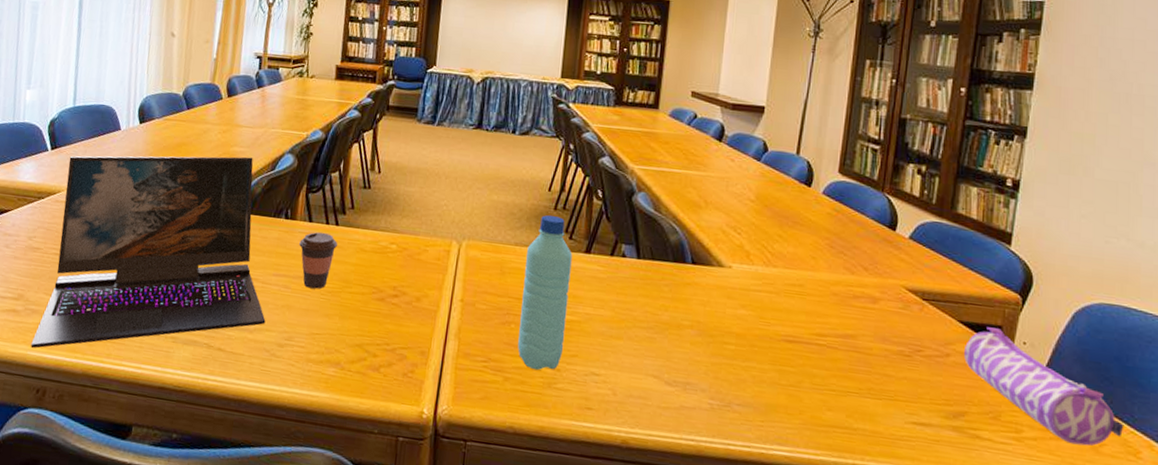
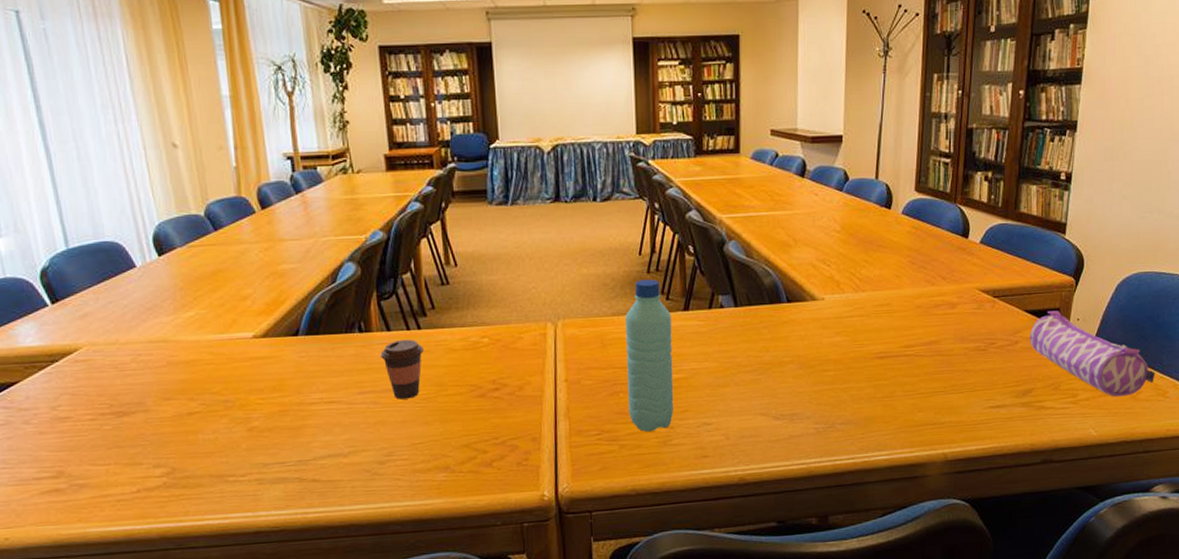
laptop: present [30,156,266,349] -> none [78,273,360,524]

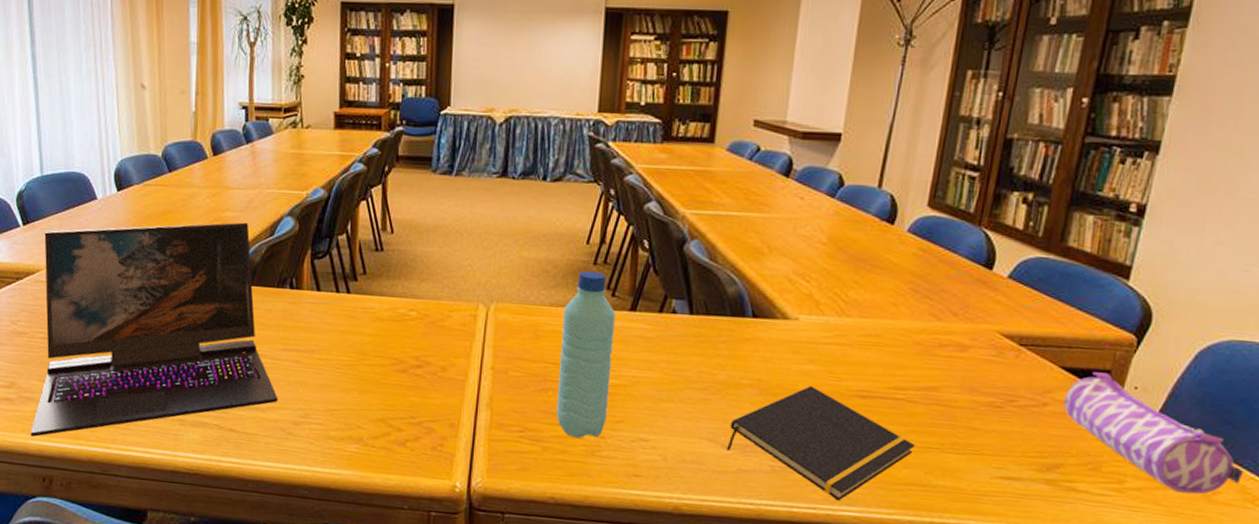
laptop: none [78,273,360,524] -> present [30,222,278,437]
coffee cup: present [381,340,425,399] -> none [308,302,352,363]
notepad: none [778,354,925,449] -> present [726,385,916,501]

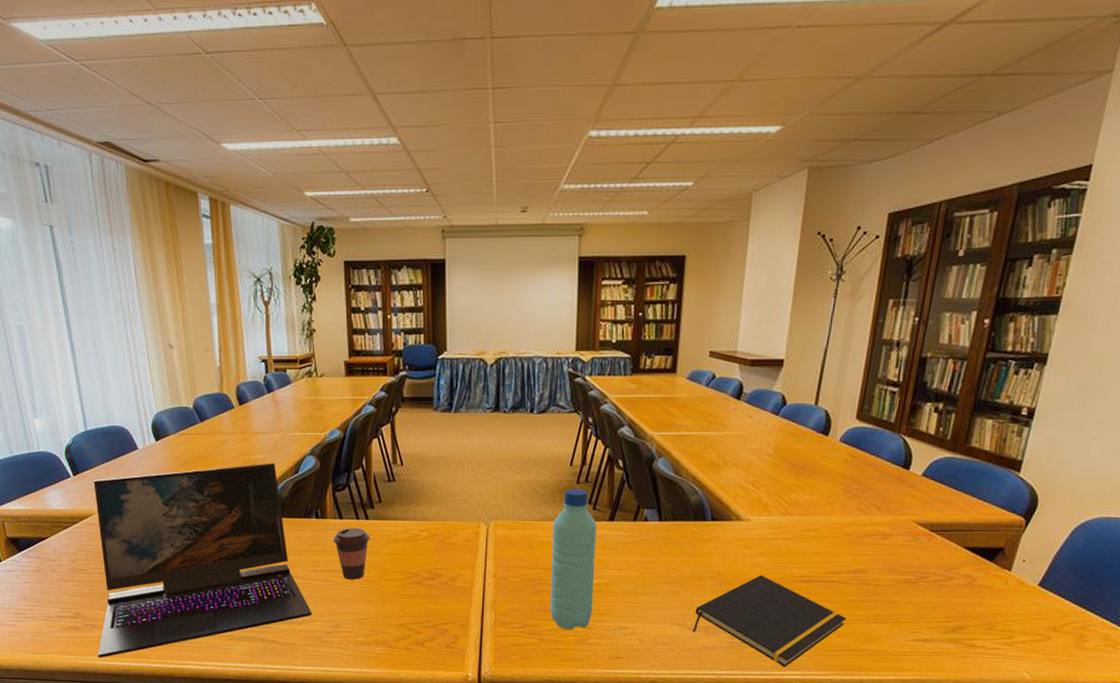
coffee cup: none [308,302,352,363] -> present [333,528,371,580]
pencil case: present [1064,372,1244,495] -> none [966,550,1108,644]

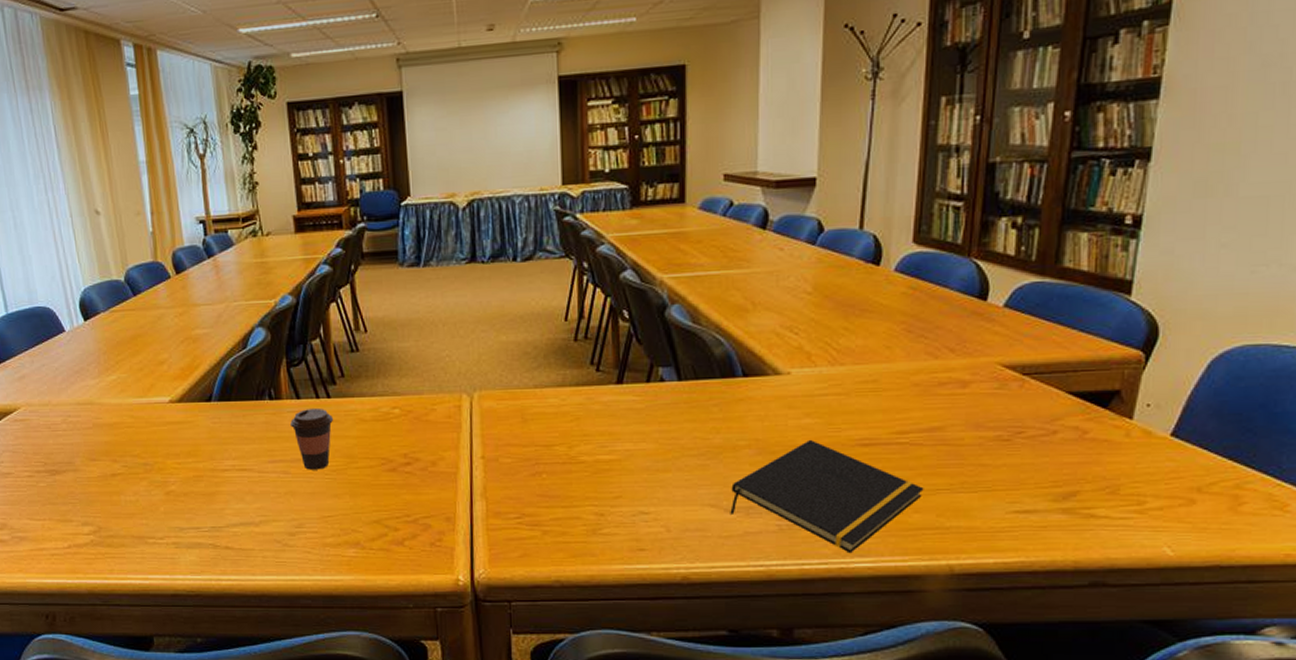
laptop: present [93,463,312,658] -> none [17,338,271,575]
water bottle: present [550,489,597,630] -> none [549,348,605,519]

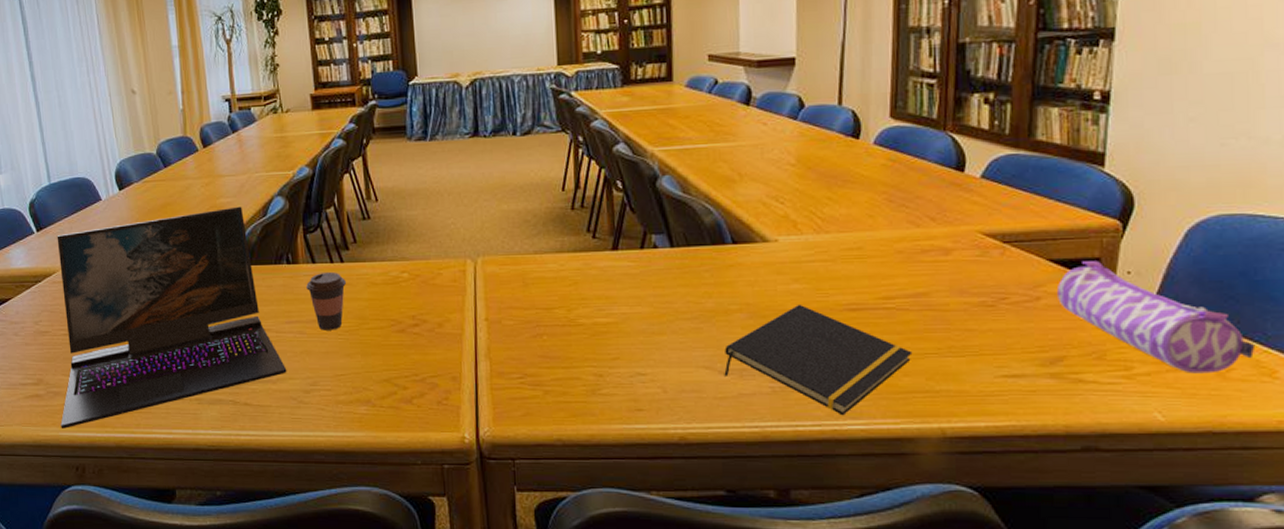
laptop: none [17,338,271,575] -> present [57,206,287,429]
pencil case: none [1075,393,1270,508] -> present [1058,261,1256,374]

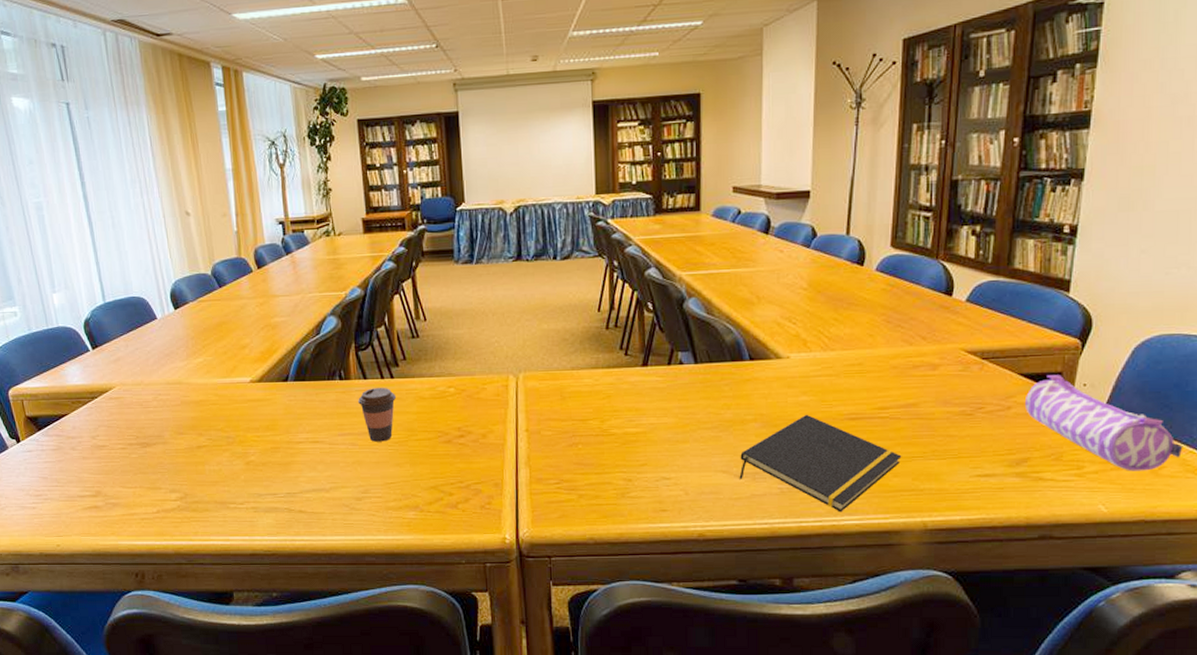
laptop: present [57,206,287,429] -> none [112,325,340,538]

